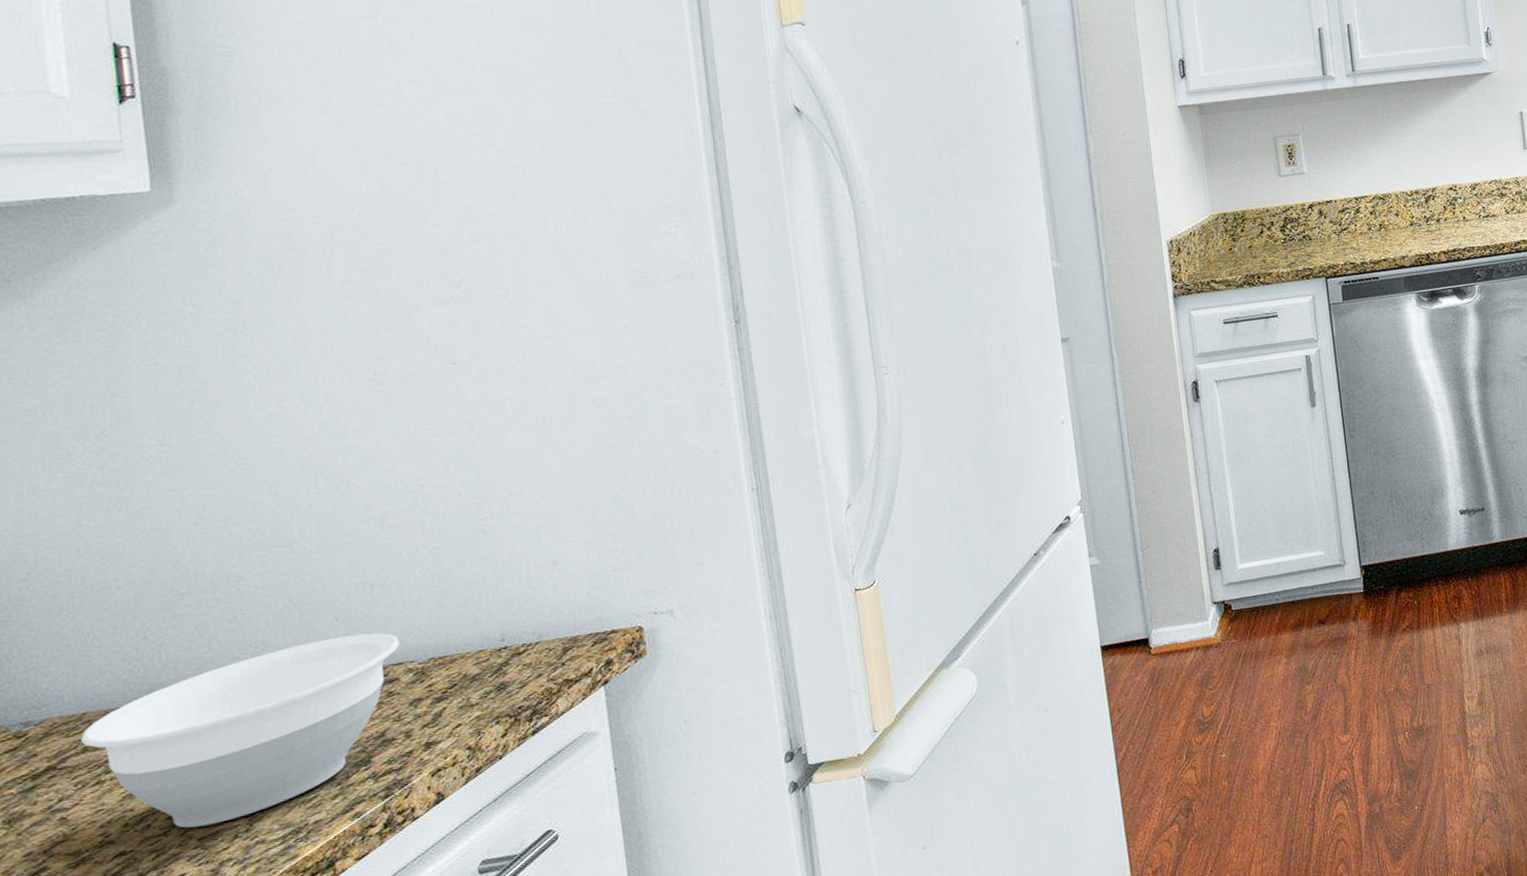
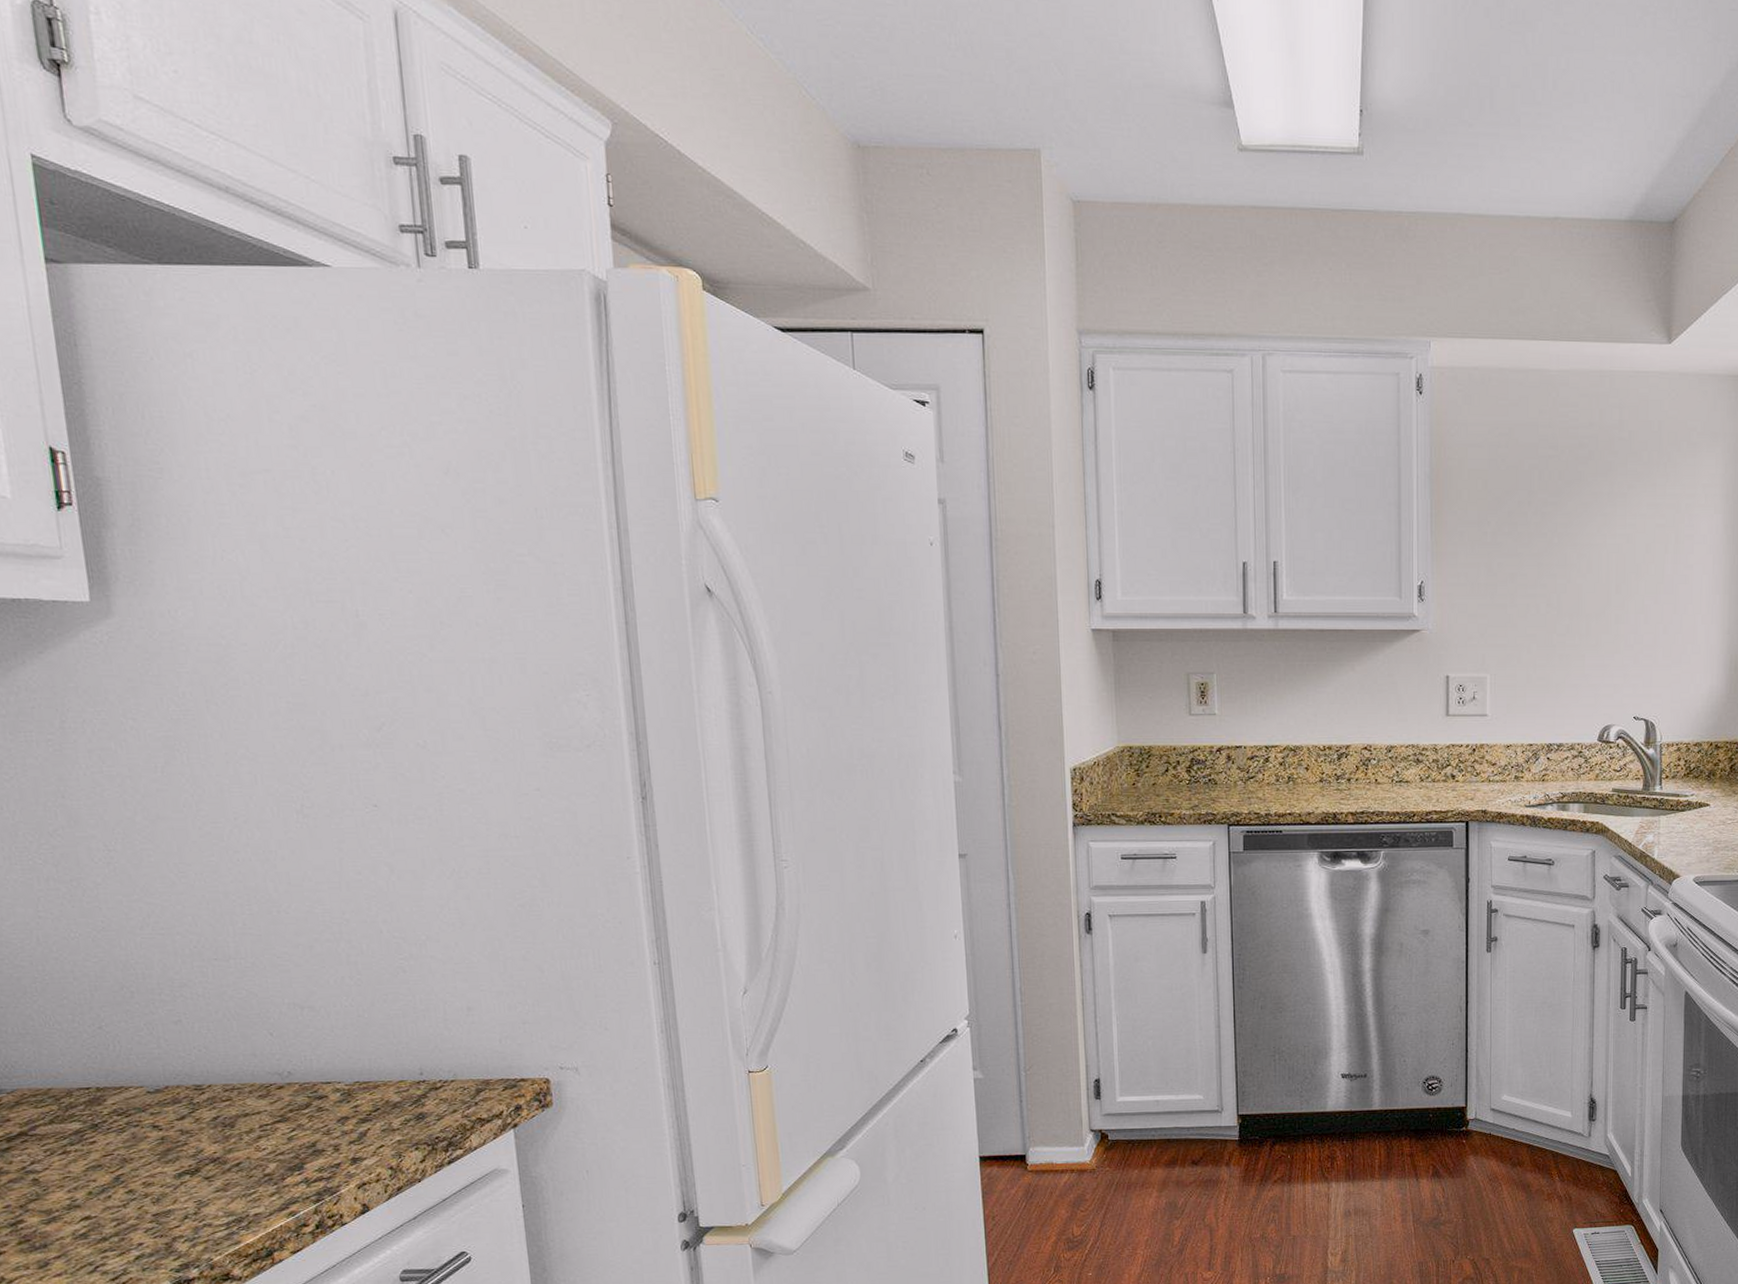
bowl: present [81,632,400,828] -> none [48,1050,328,1204]

